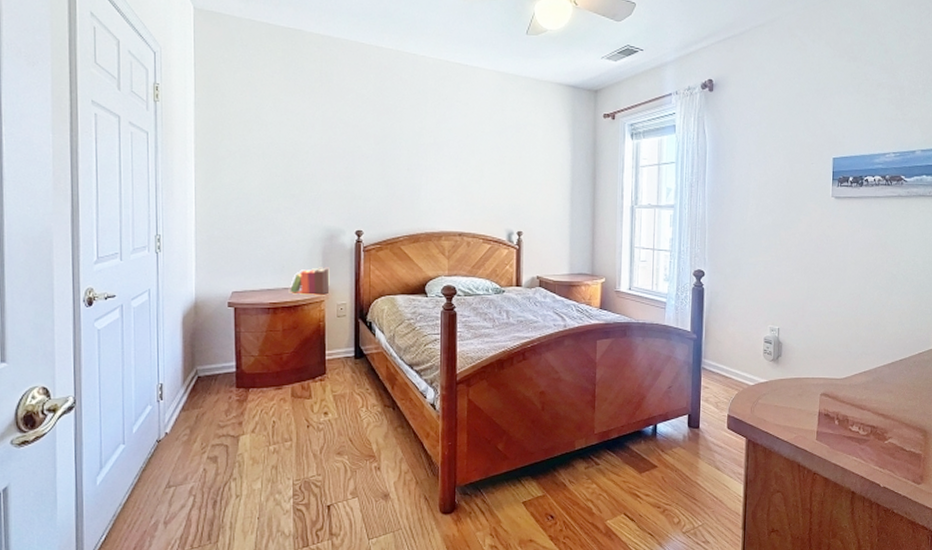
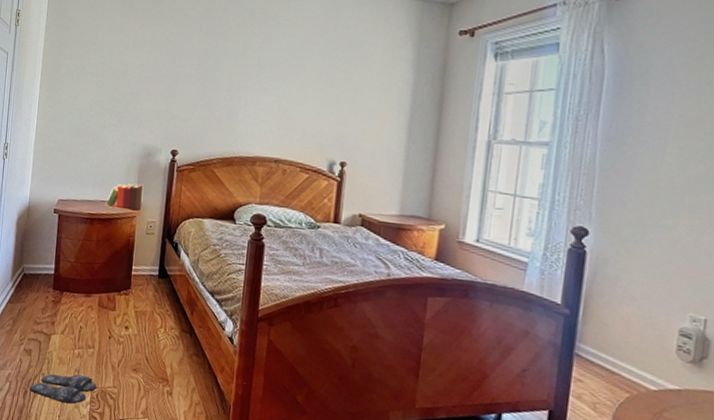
slippers: none [220,469,299,503] -> present [30,373,97,404]

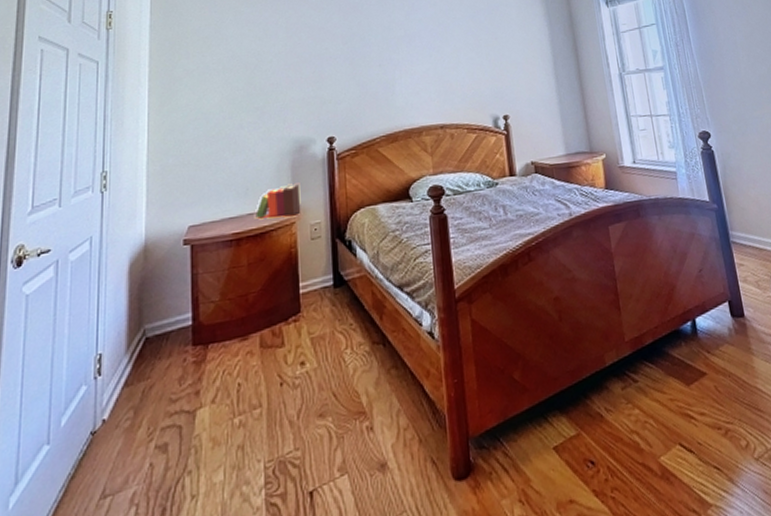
slippers: present [30,373,97,404] -> none [171,448,272,506]

